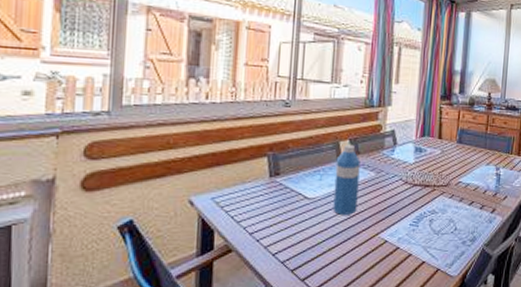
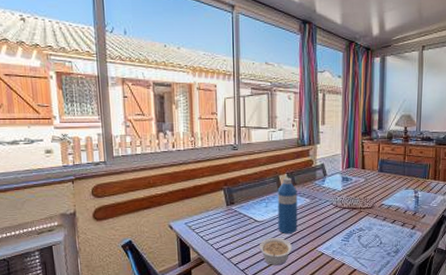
legume: none [306,219,350,256] -> present [259,237,293,265]

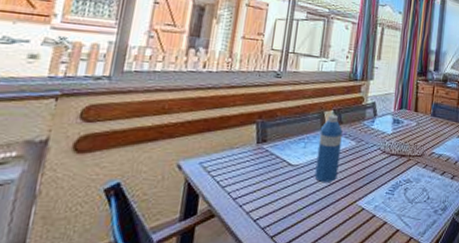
legume: present [259,237,293,265] -> none [288,186,329,222]

